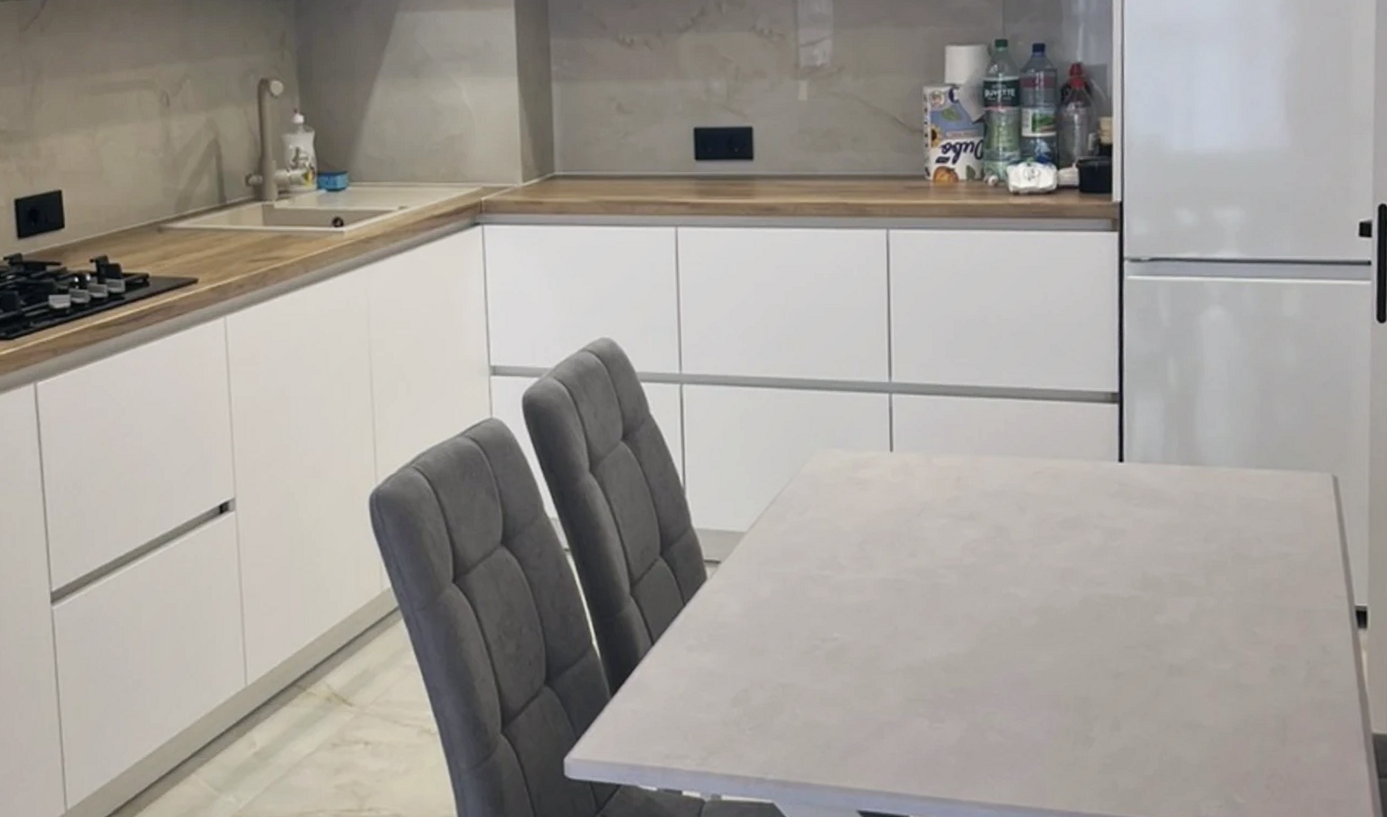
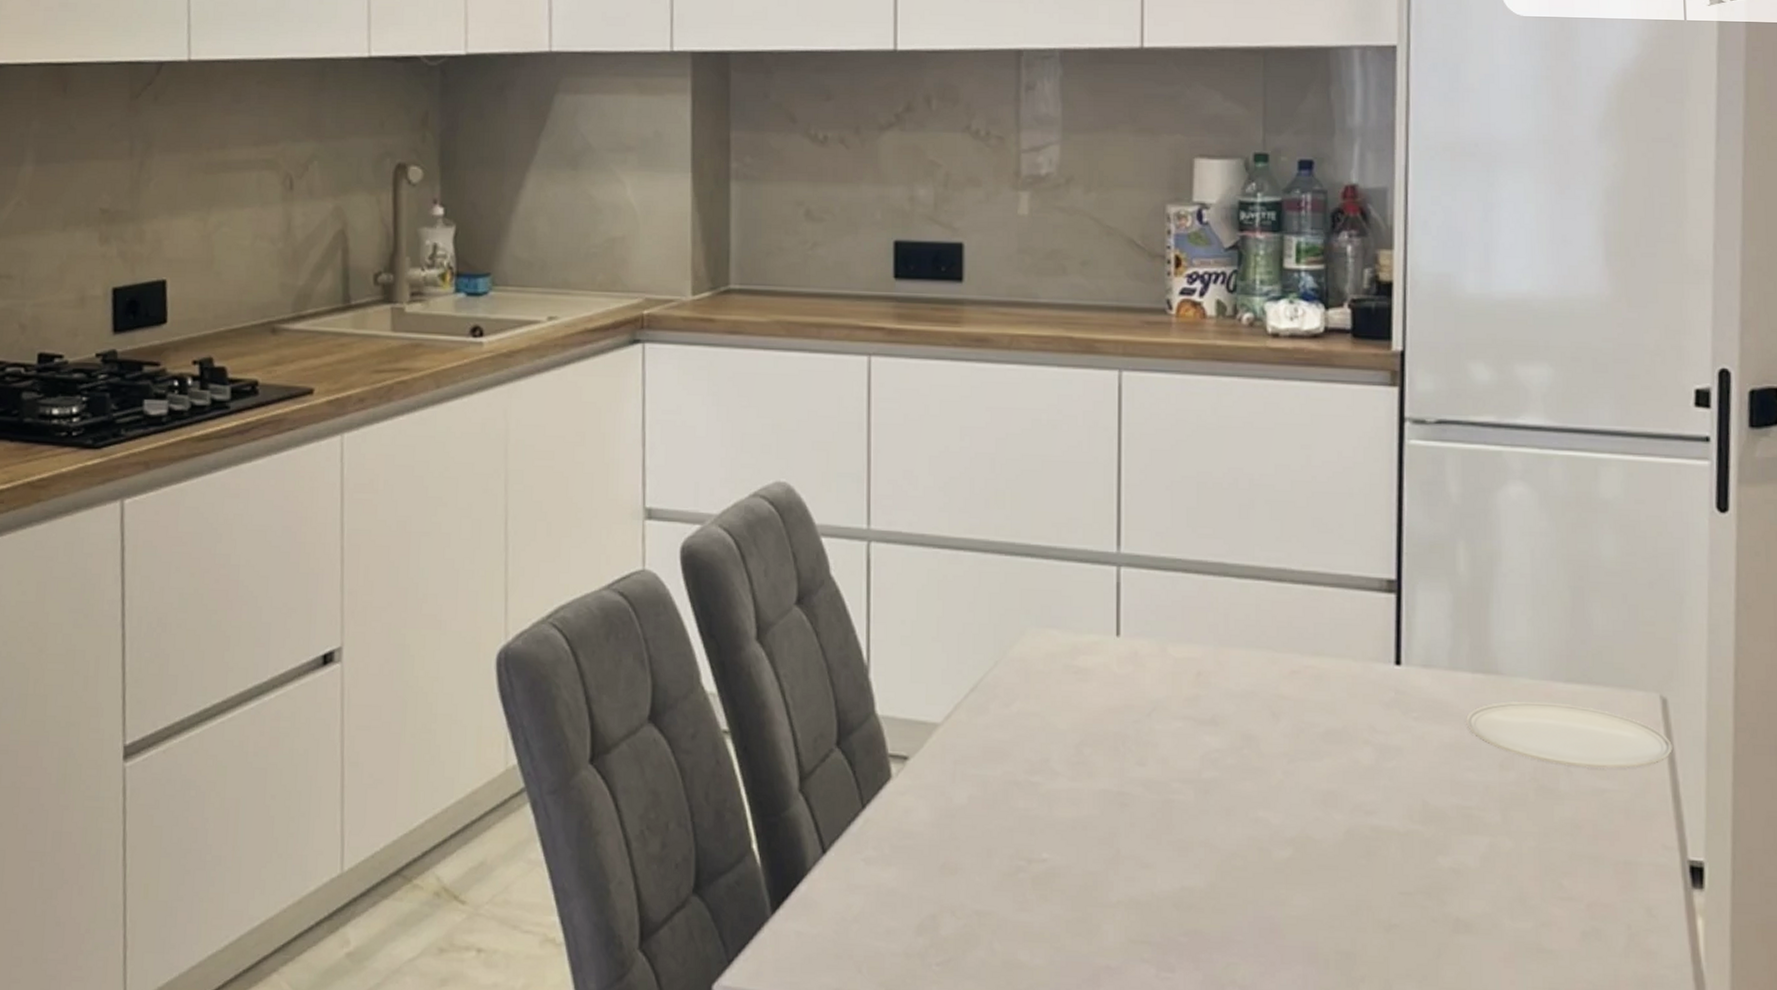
plate: none [1177,485,1342,538] -> present [1466,700,1672,770]

